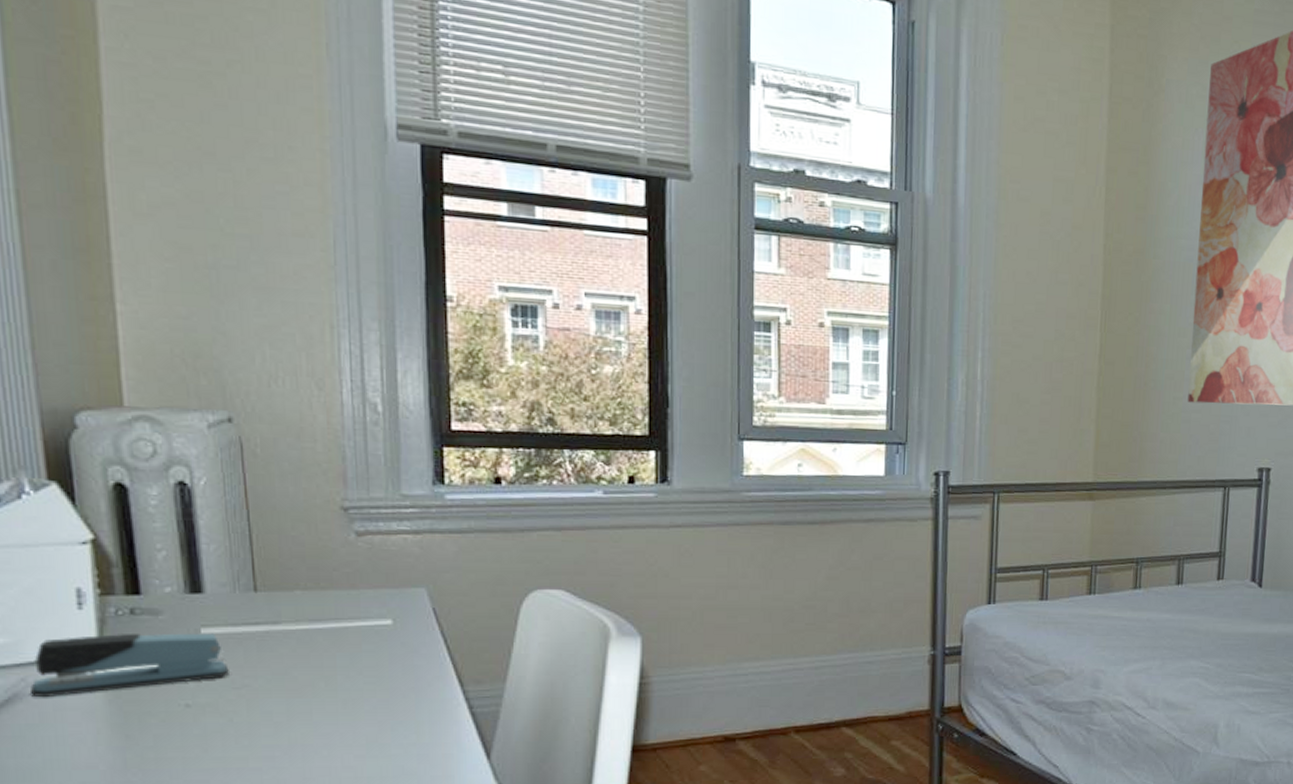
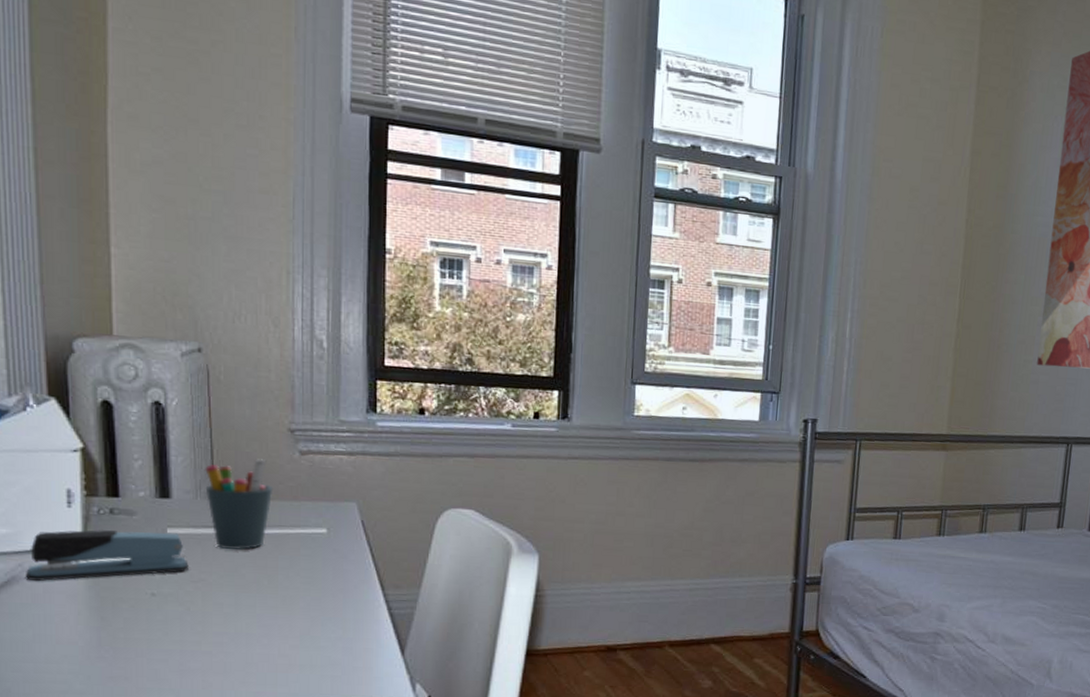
pen holder: none [243,543,327,648] -> present [205,459,274,550]

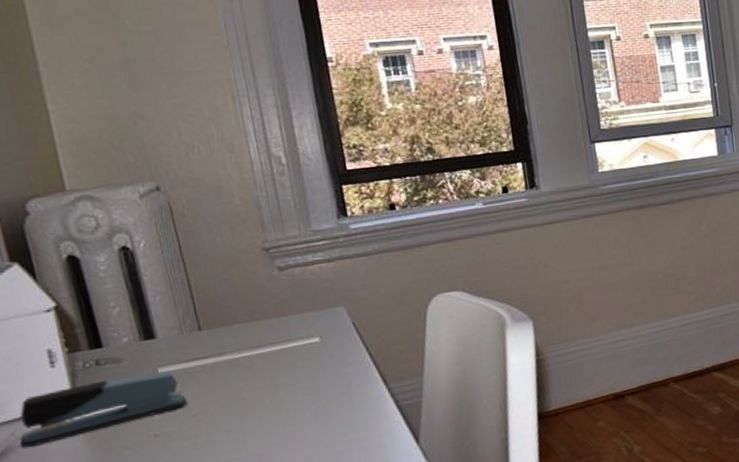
pen holder: present [205,459,274,550] -> none [185,282,260,377]

